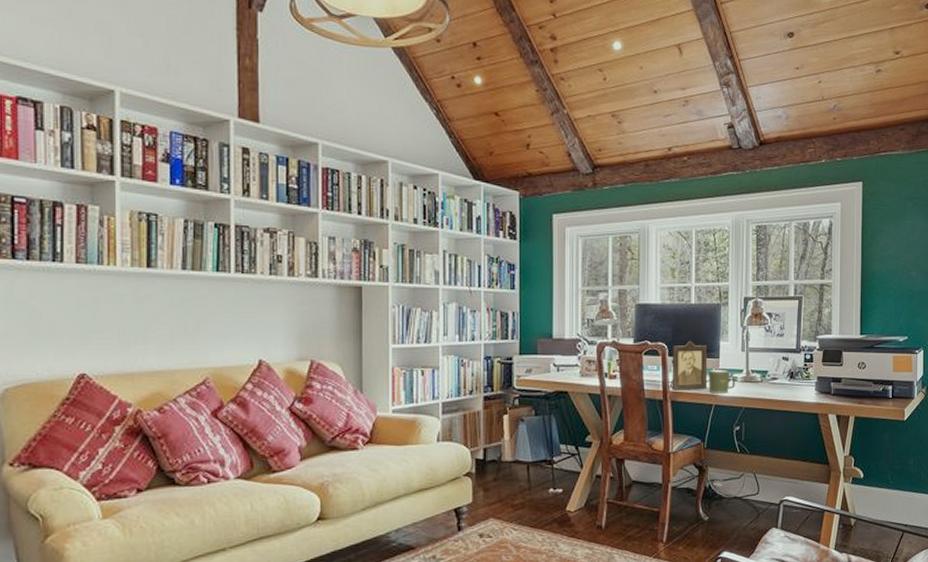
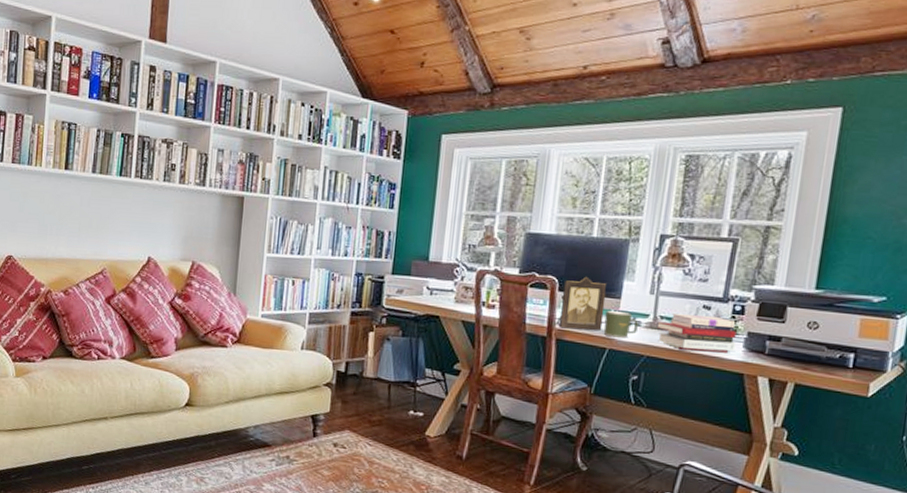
books: none [749,365,810,398] -> present [656,313,737,353]

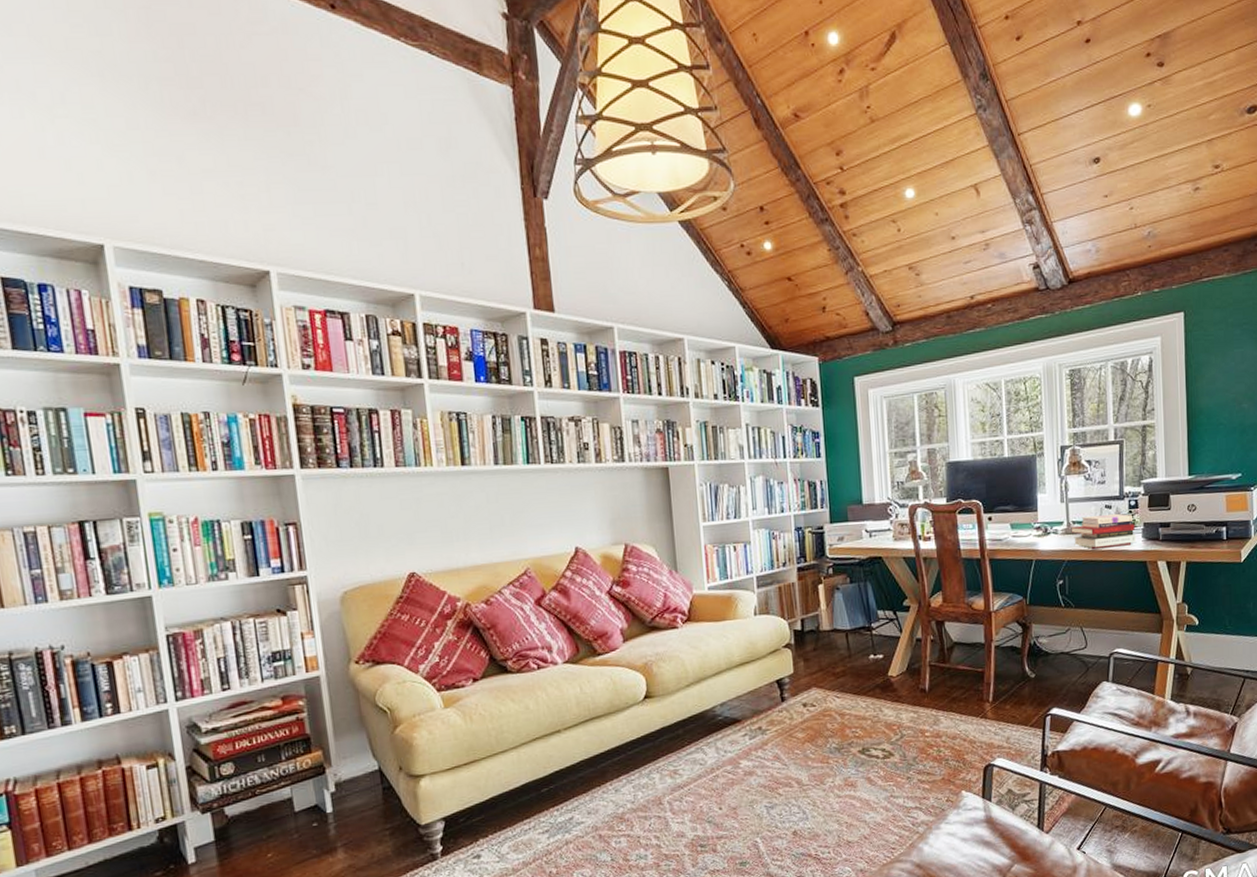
photo frame: present [557,276,608,331] -> none [987,495,1026,548]
mug: present [603,311,638,338] -> none [1027,523,1056,549]

